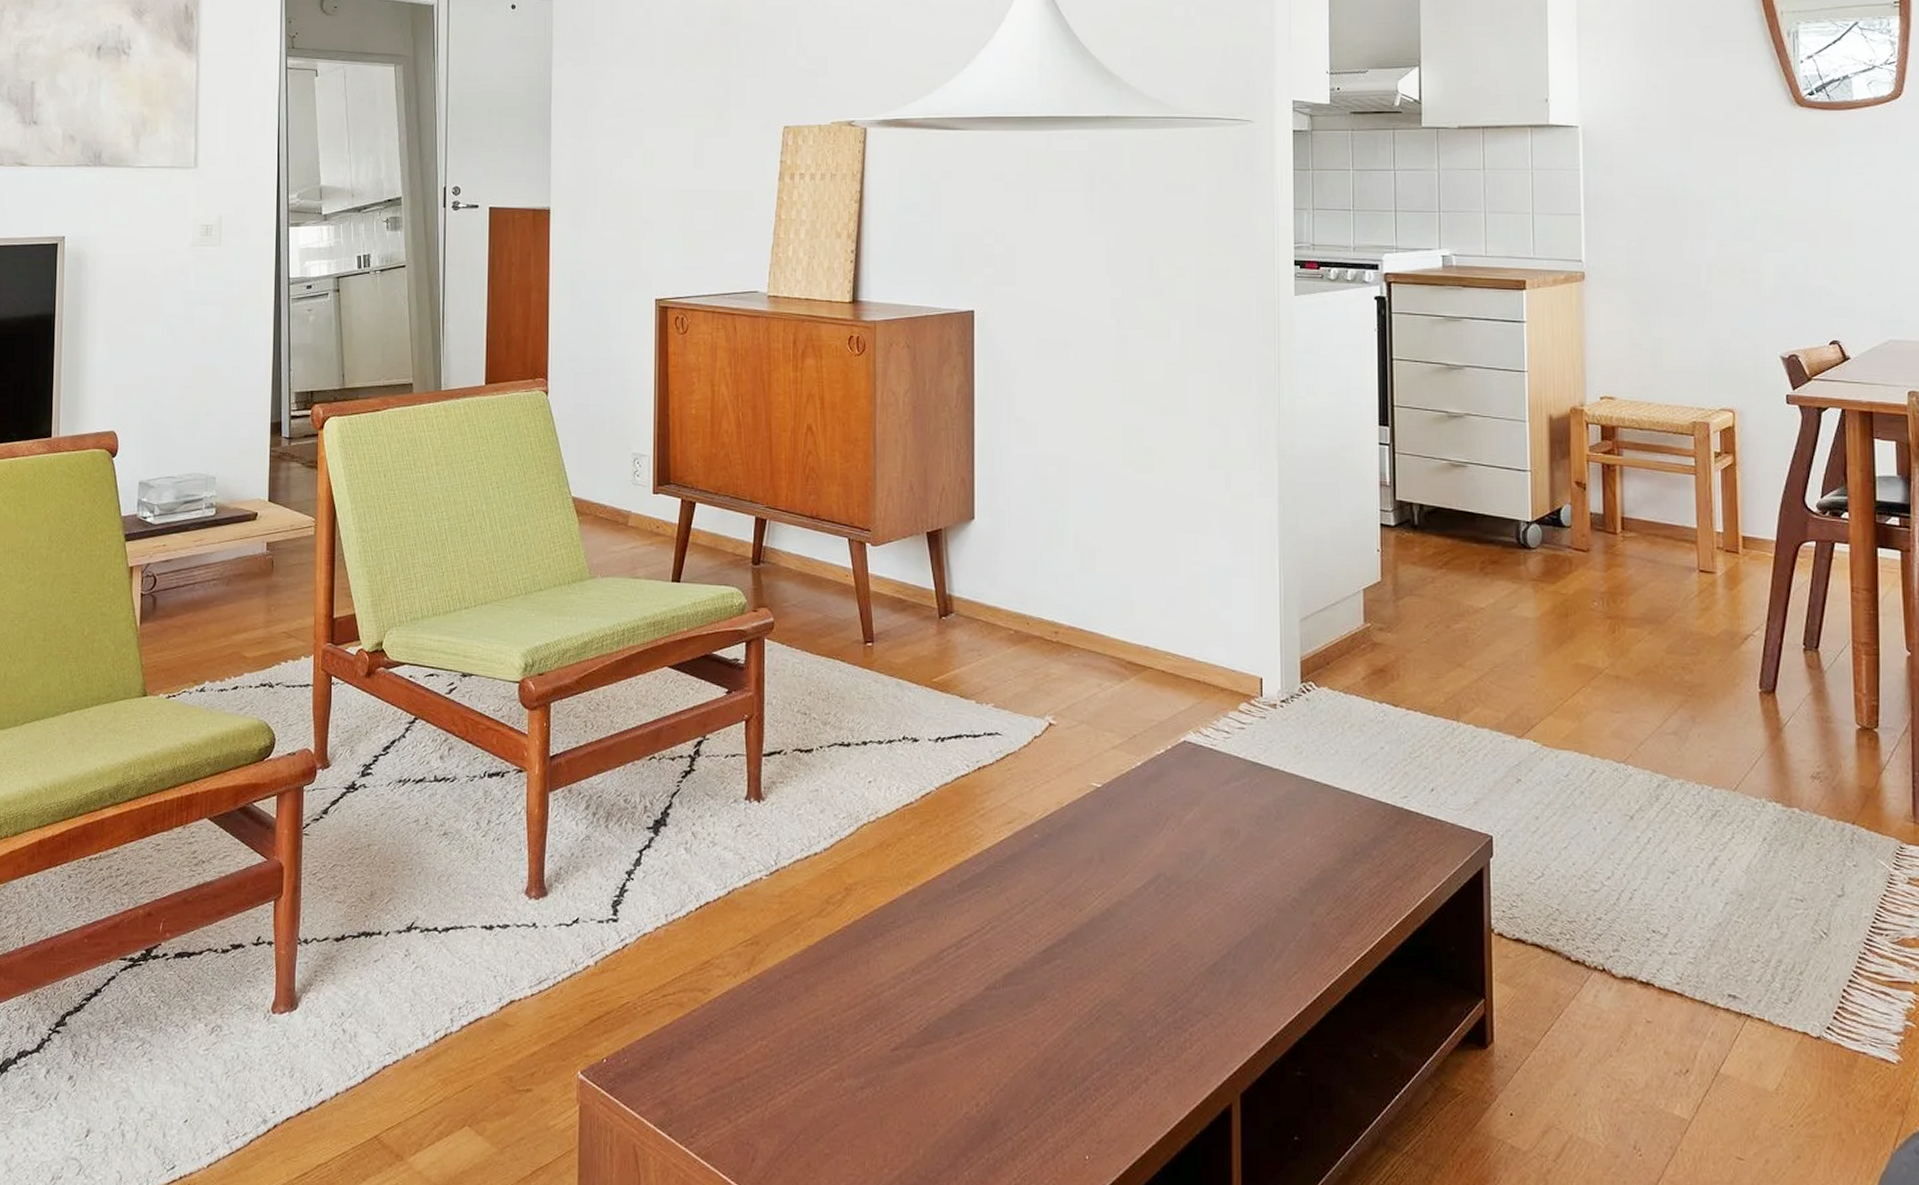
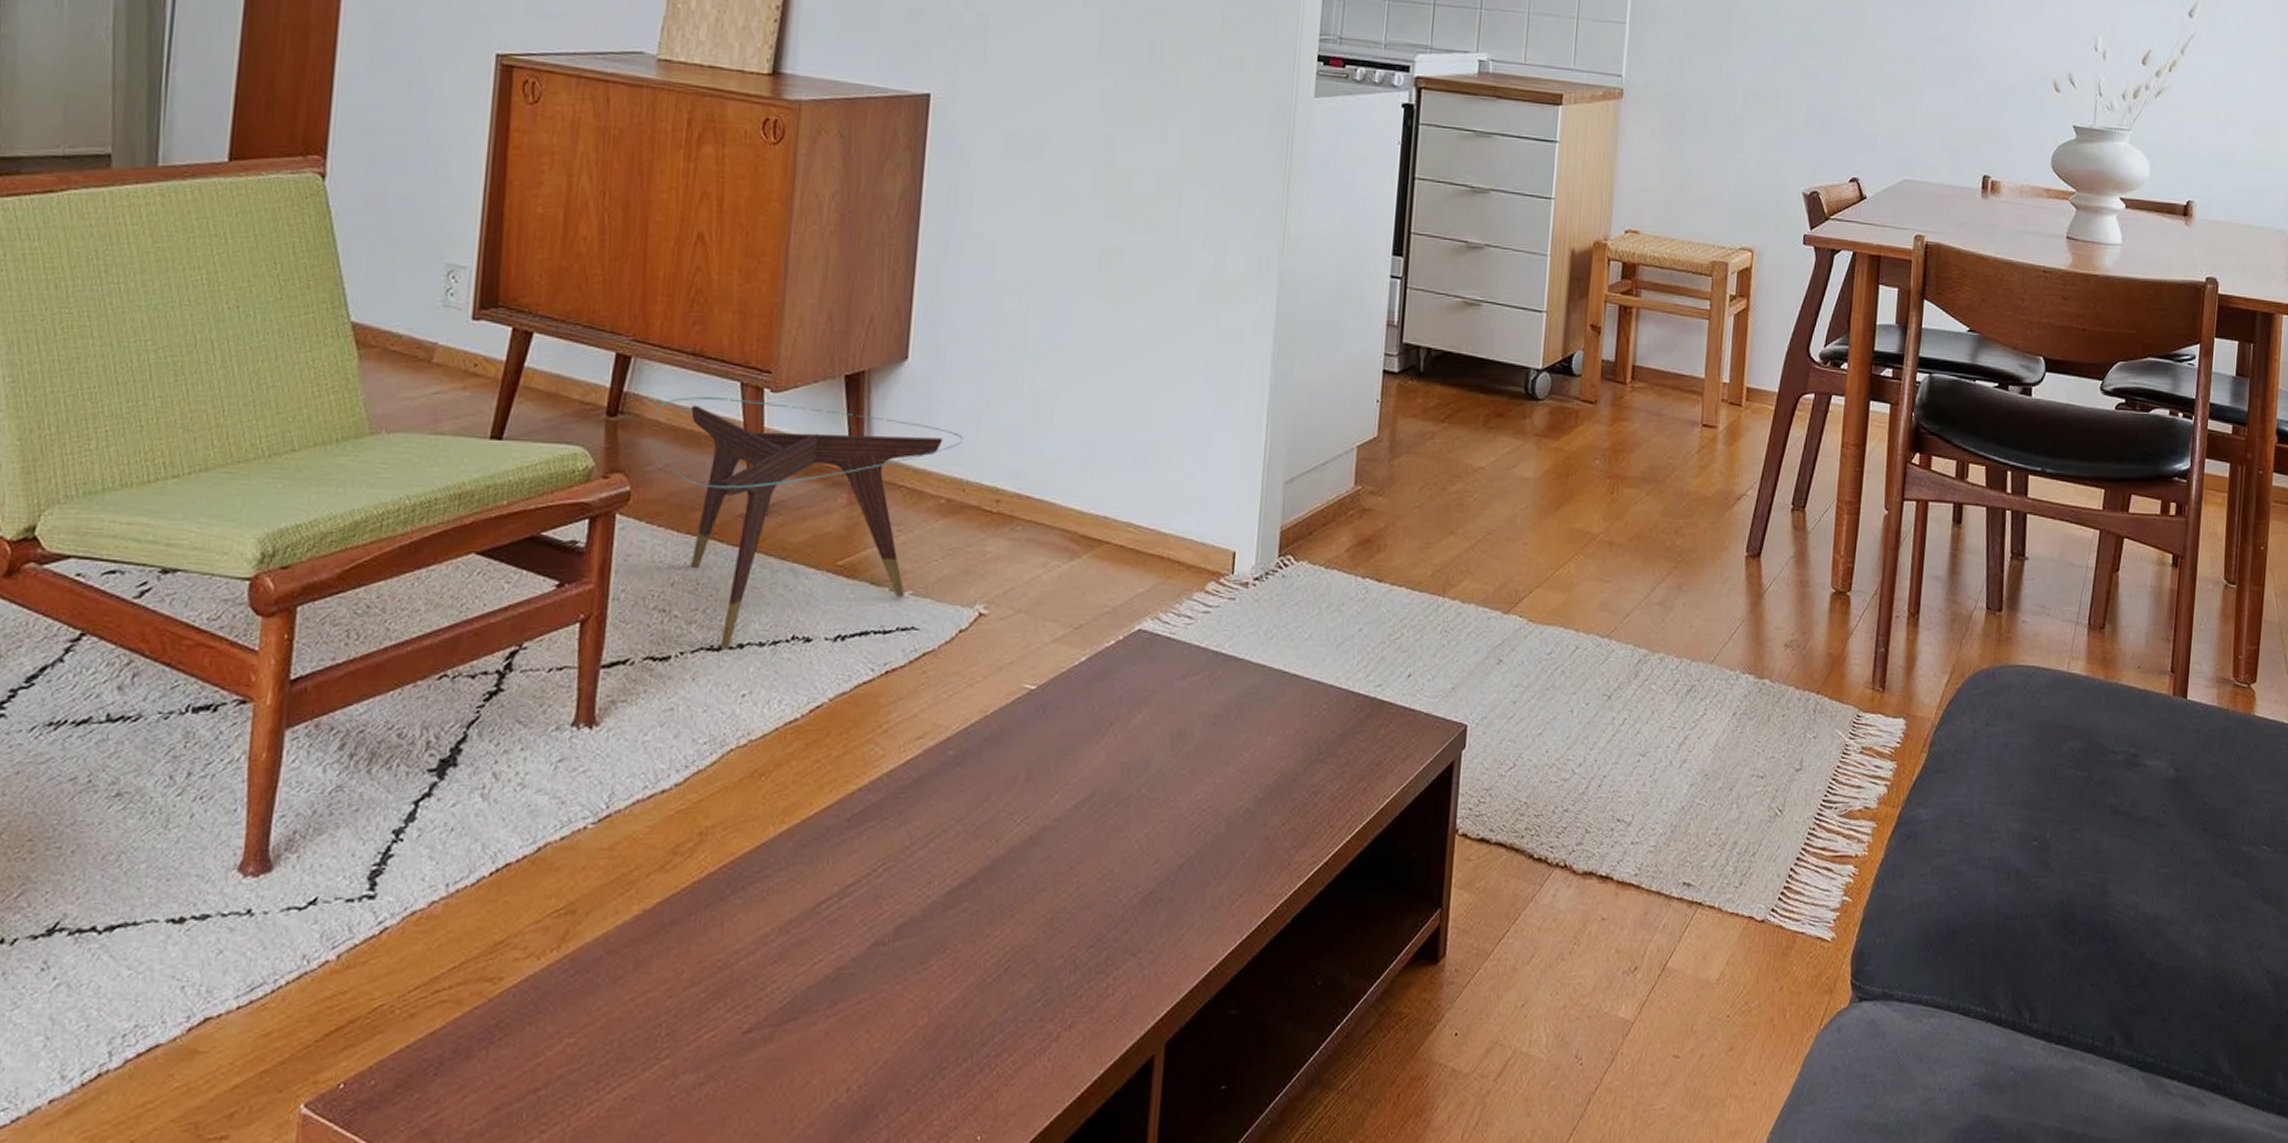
side table: none [786,550,1023,745] -> present [651,397,963,649]

